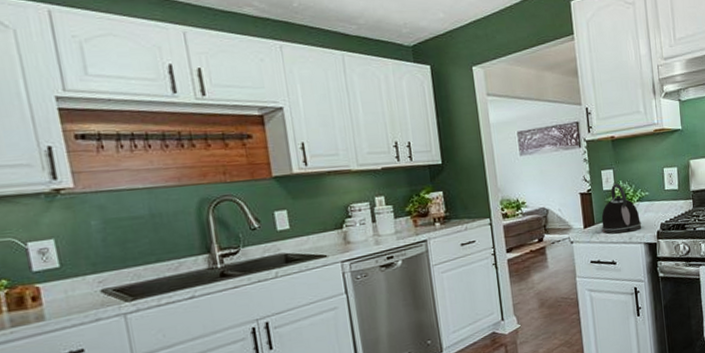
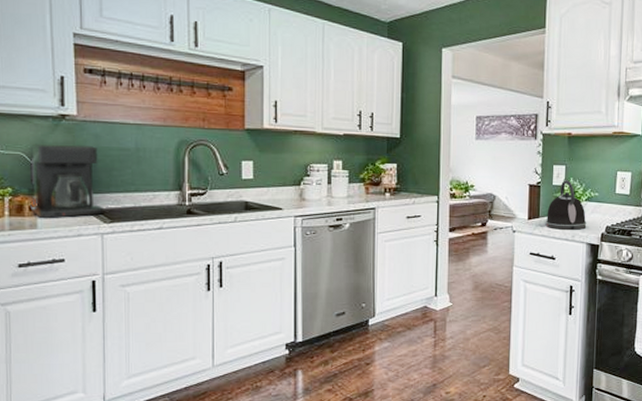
coffee maker: none [23,218,124,308] -> present [30,143,105,218]

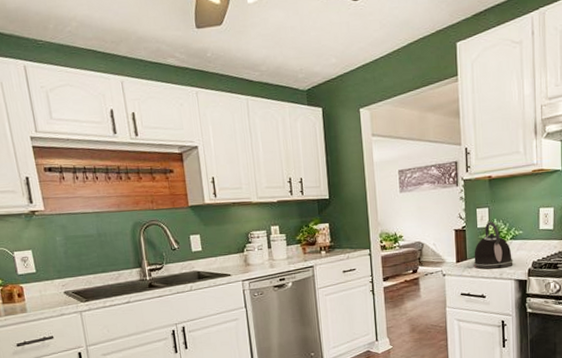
coffee maker: present [30,143,105,218] -> none [11,235,80,303]

